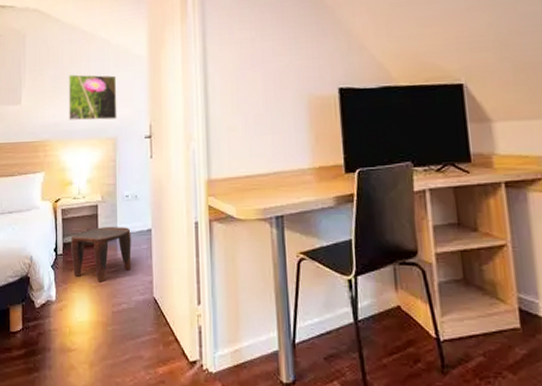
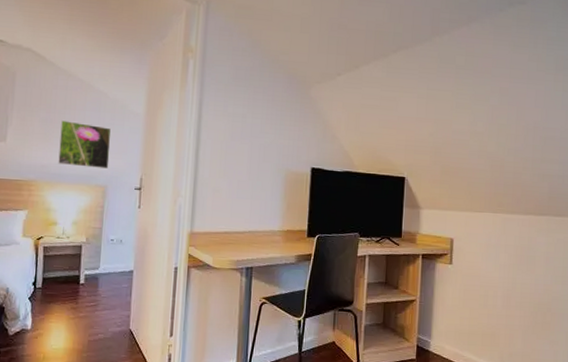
stool: present [70,226,132,281] -> none [50,265,113,314]

